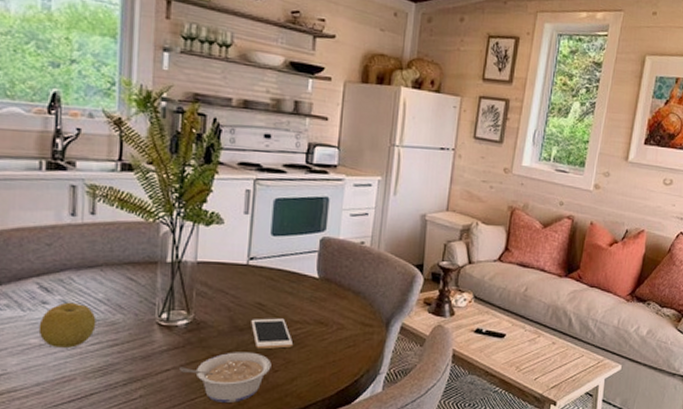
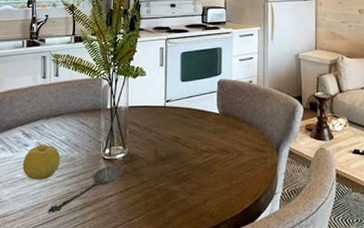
spoon: none [76,334,183,389] -> present [48,166,121,213]
legume: present [180,352,272,403] -> none [120,178,188,222]
cell phone: present [251,318,294,349] -> none [170,149,204,176]

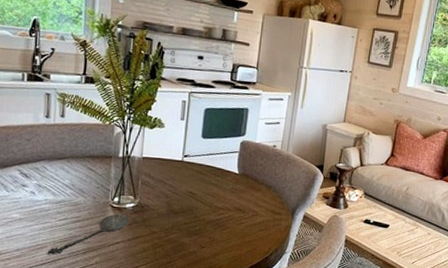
fruit: present [22,144,61,180] -> none [19,186,64,222]

